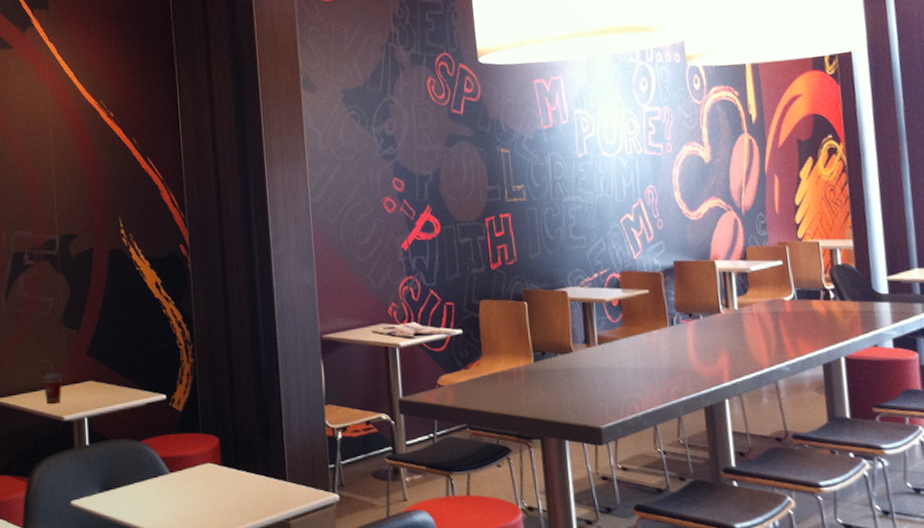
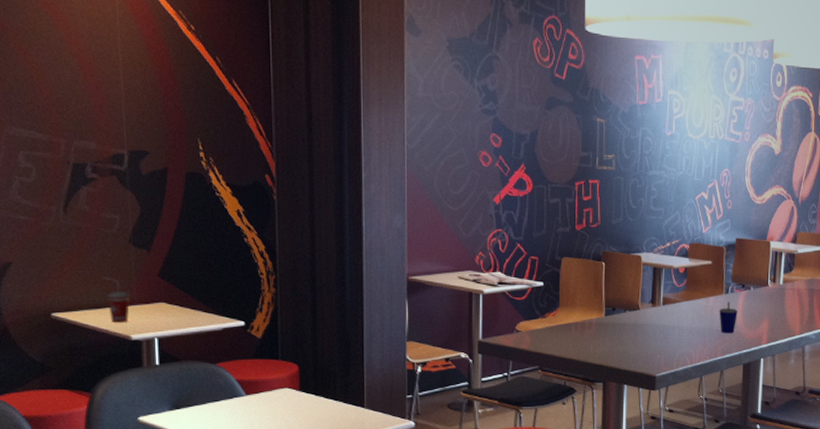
beverage cup: none [665,335,689,372] -> present [719,302,738,333]

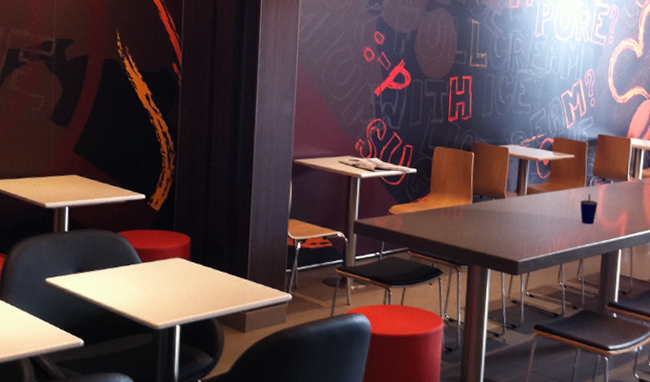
beverage cup: present [102,276,131,322] -> none [25,149,48,191]

